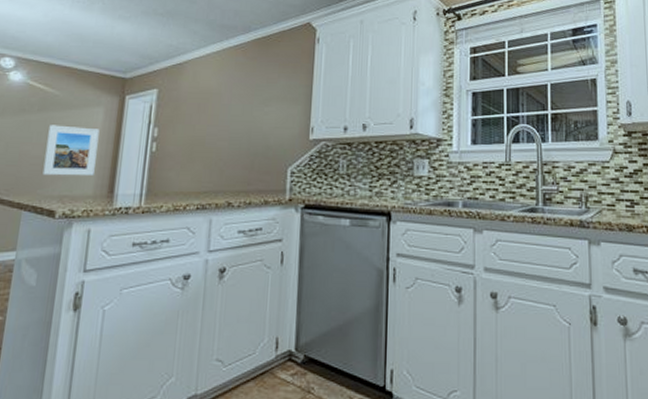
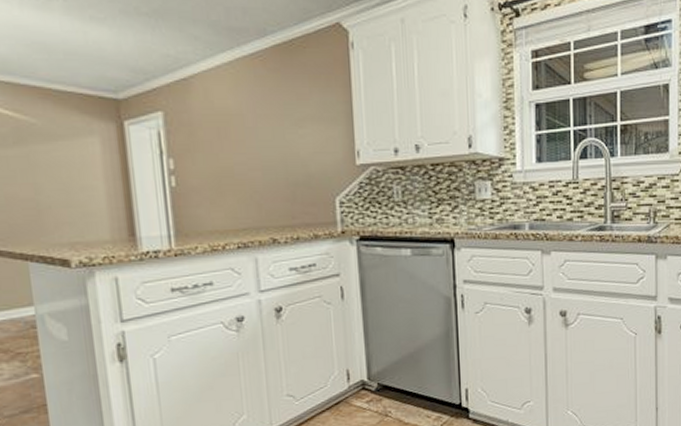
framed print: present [42,125,100,176] -> none [34,160,106,221]

